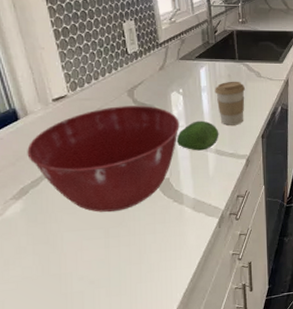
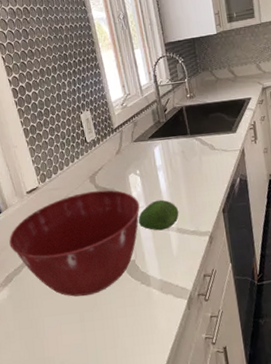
coffee cup: present [215,81,246,125] -> none [170,156,202,203]

